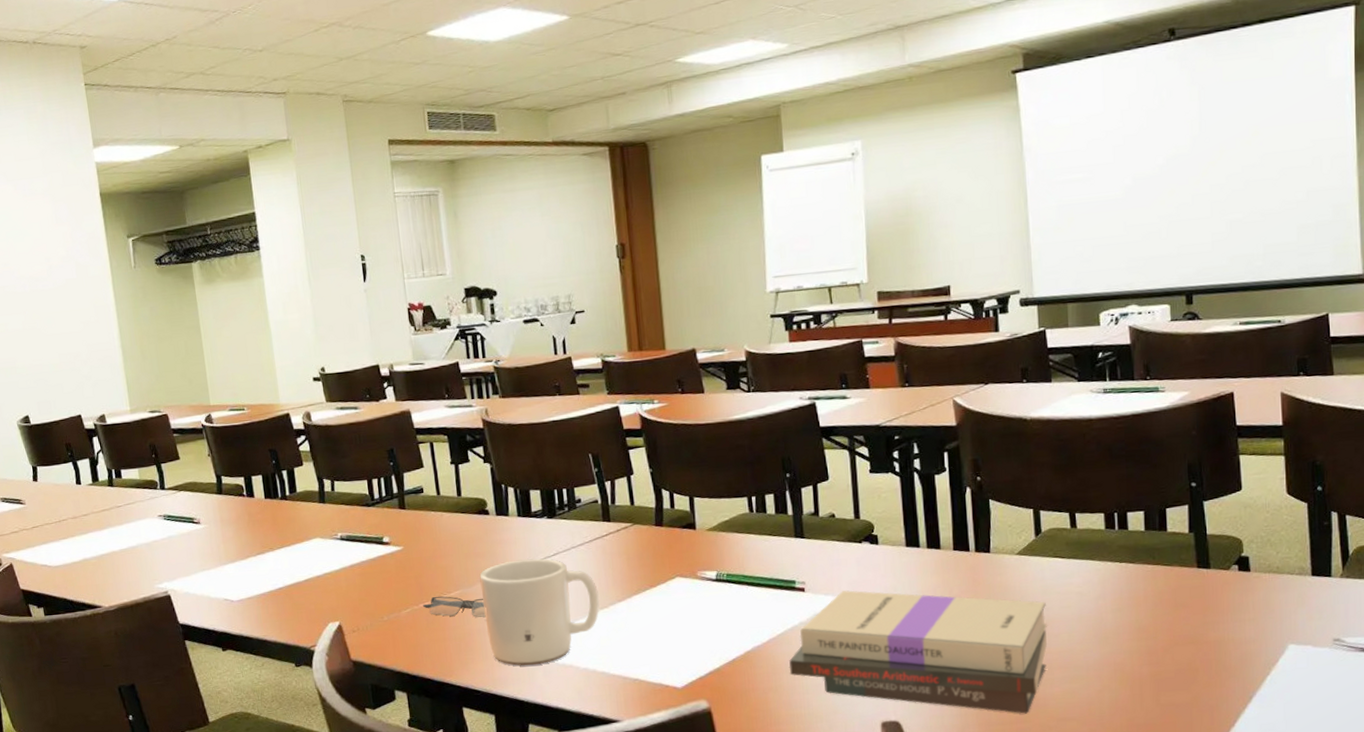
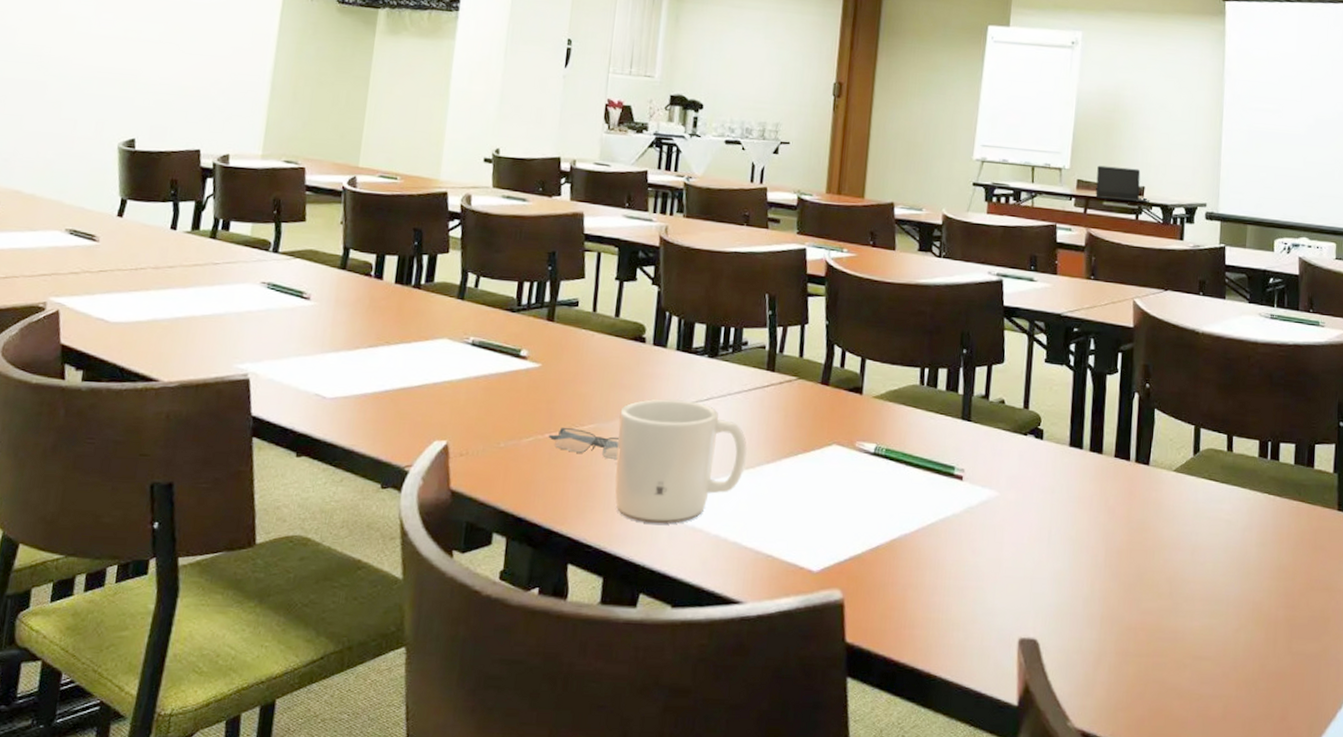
books: present [789,590,1047,714] -> none [933,485,1196,647]
laptop: none [897,269,957,306] -> present [1095,165,1149,204]

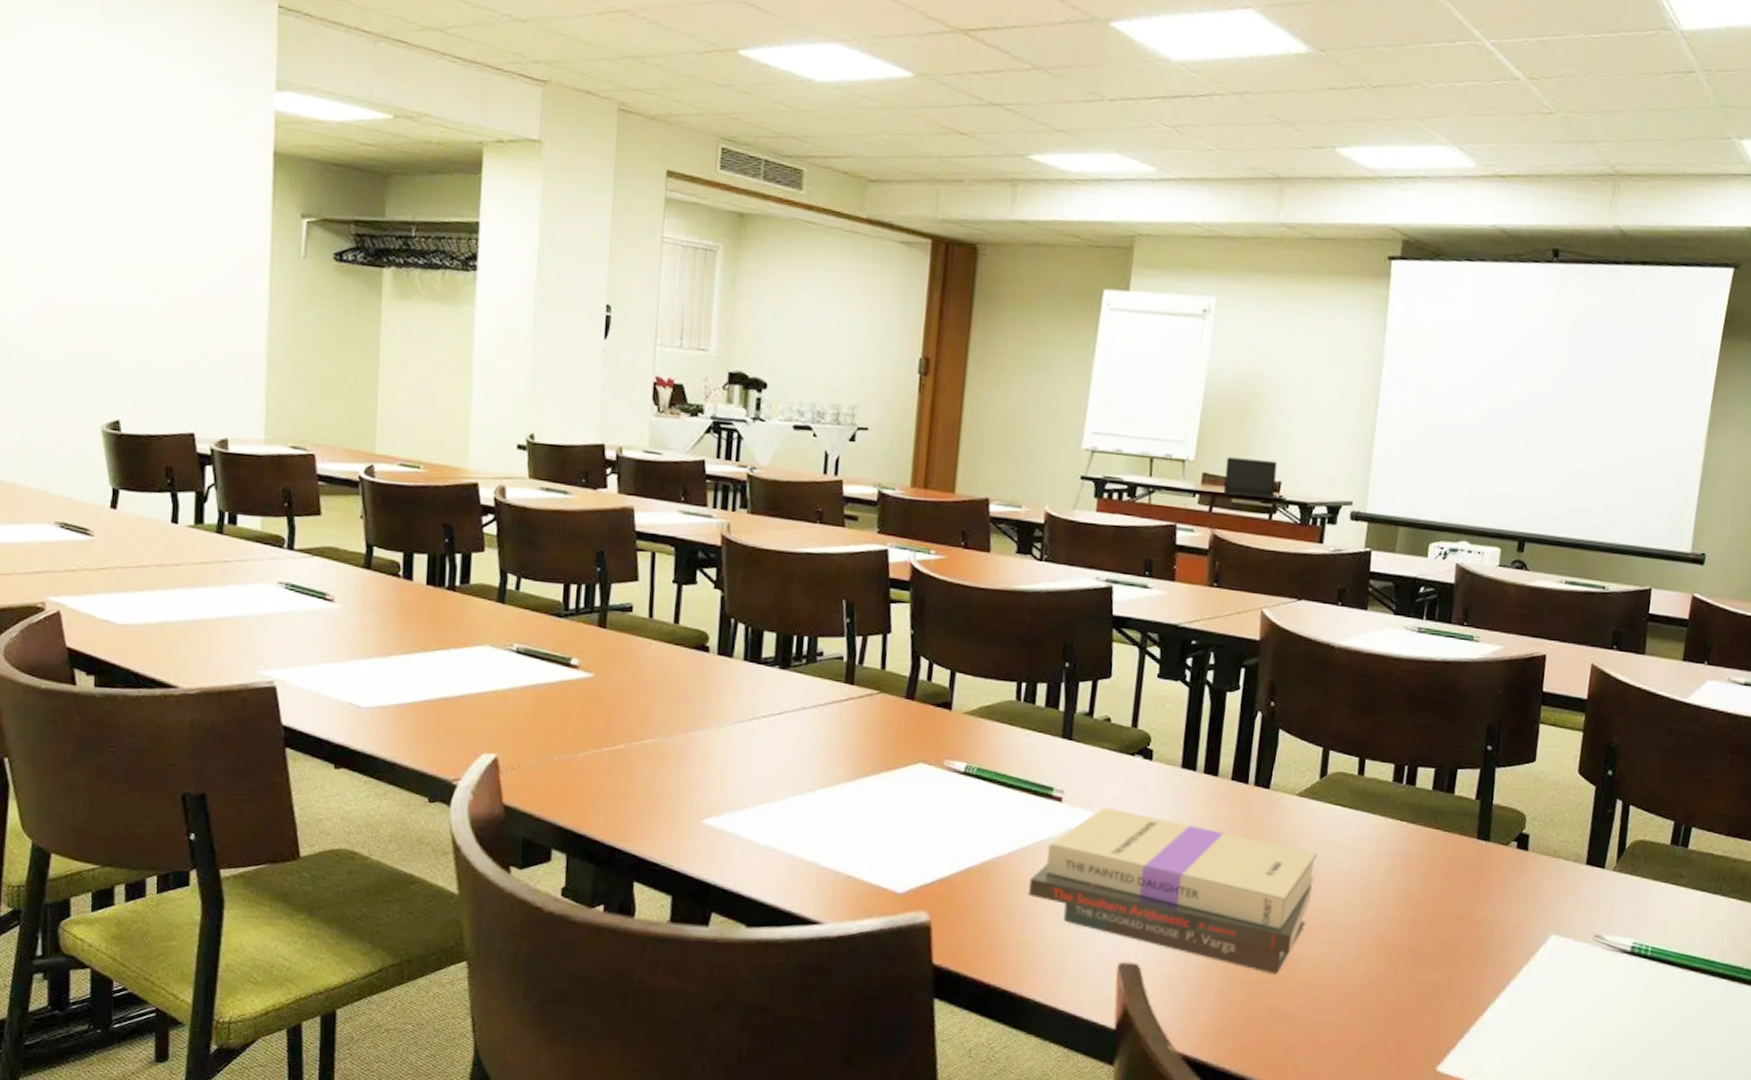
glasses: present [548,428,620,461] -> none [606,742,685,777]
mug: present [614,399,747,524] -> none [680,712,824,843]
books: none [933,485,1196,647] -> present [1027,807,1318,974]

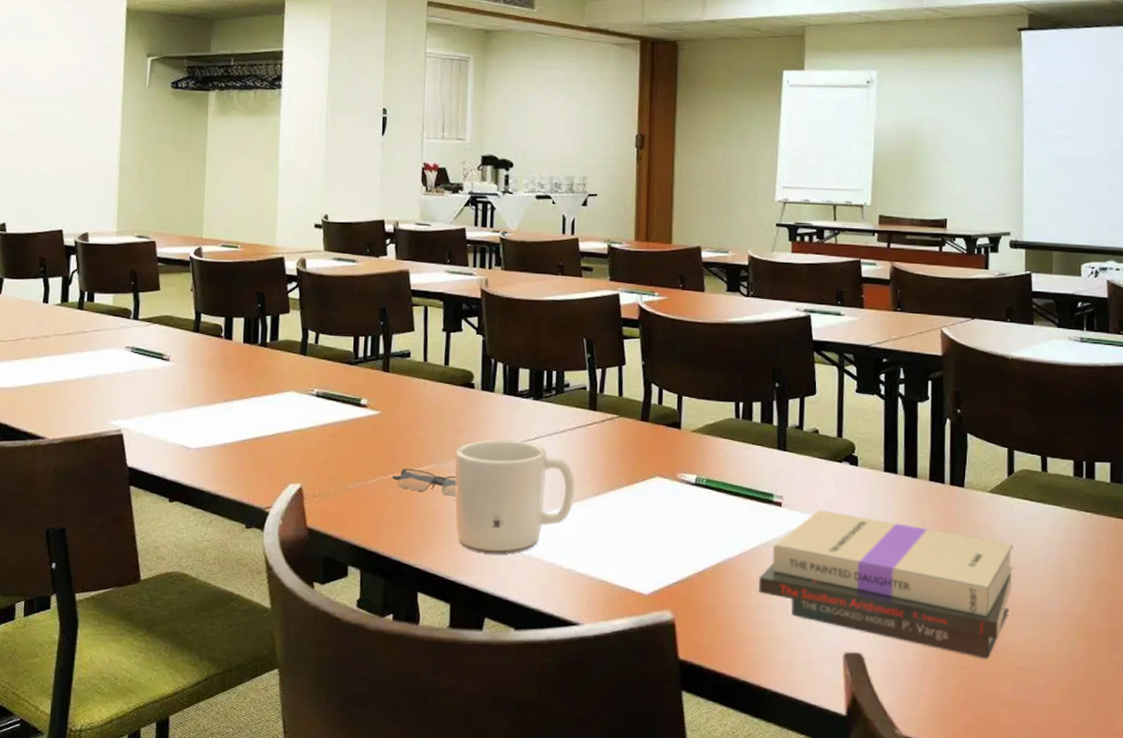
glasses: none [606,742,685,777] -> present [391,469,457,497]
mug: none [680,712,824,843] -> present [454,439,575,554]
laptop: present [1223,456,1286,501] -> none [898,200,952,235]

